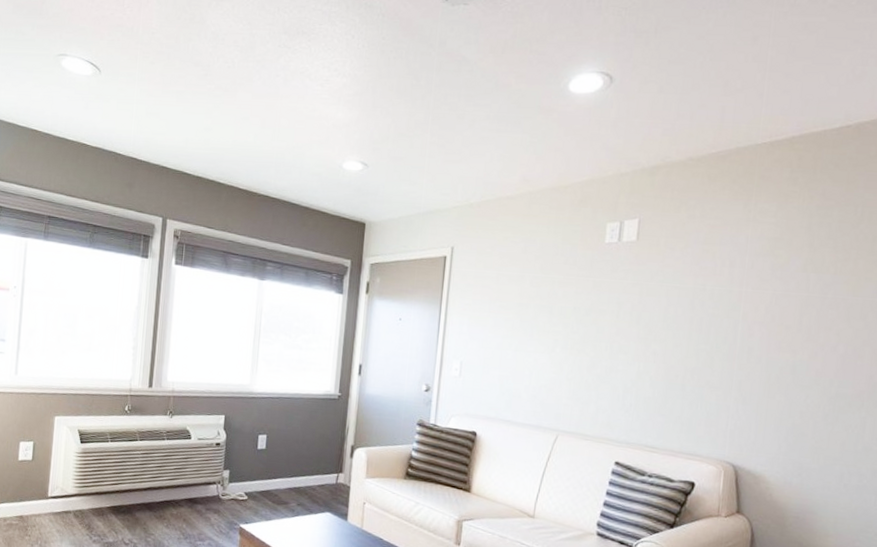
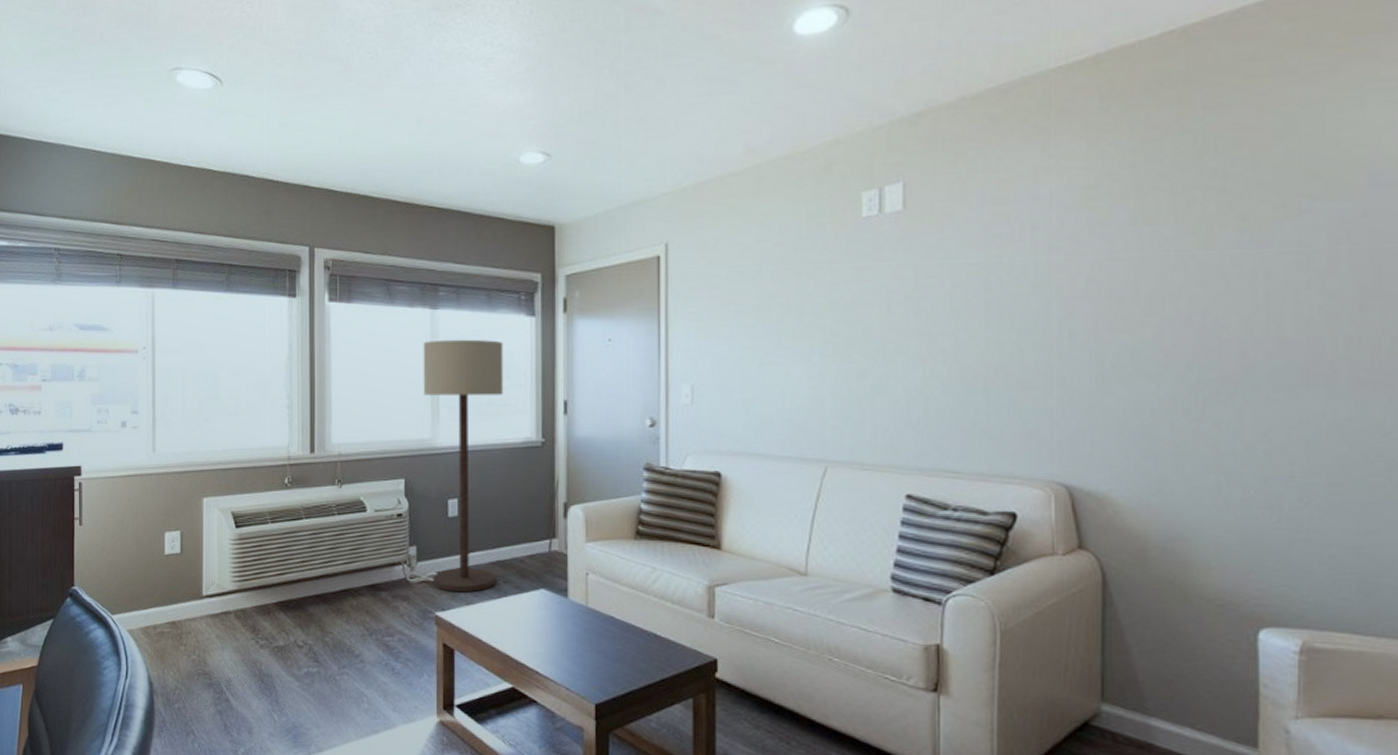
floor lamp: none [240,305,315,511] -> present [423,339,504,593]

